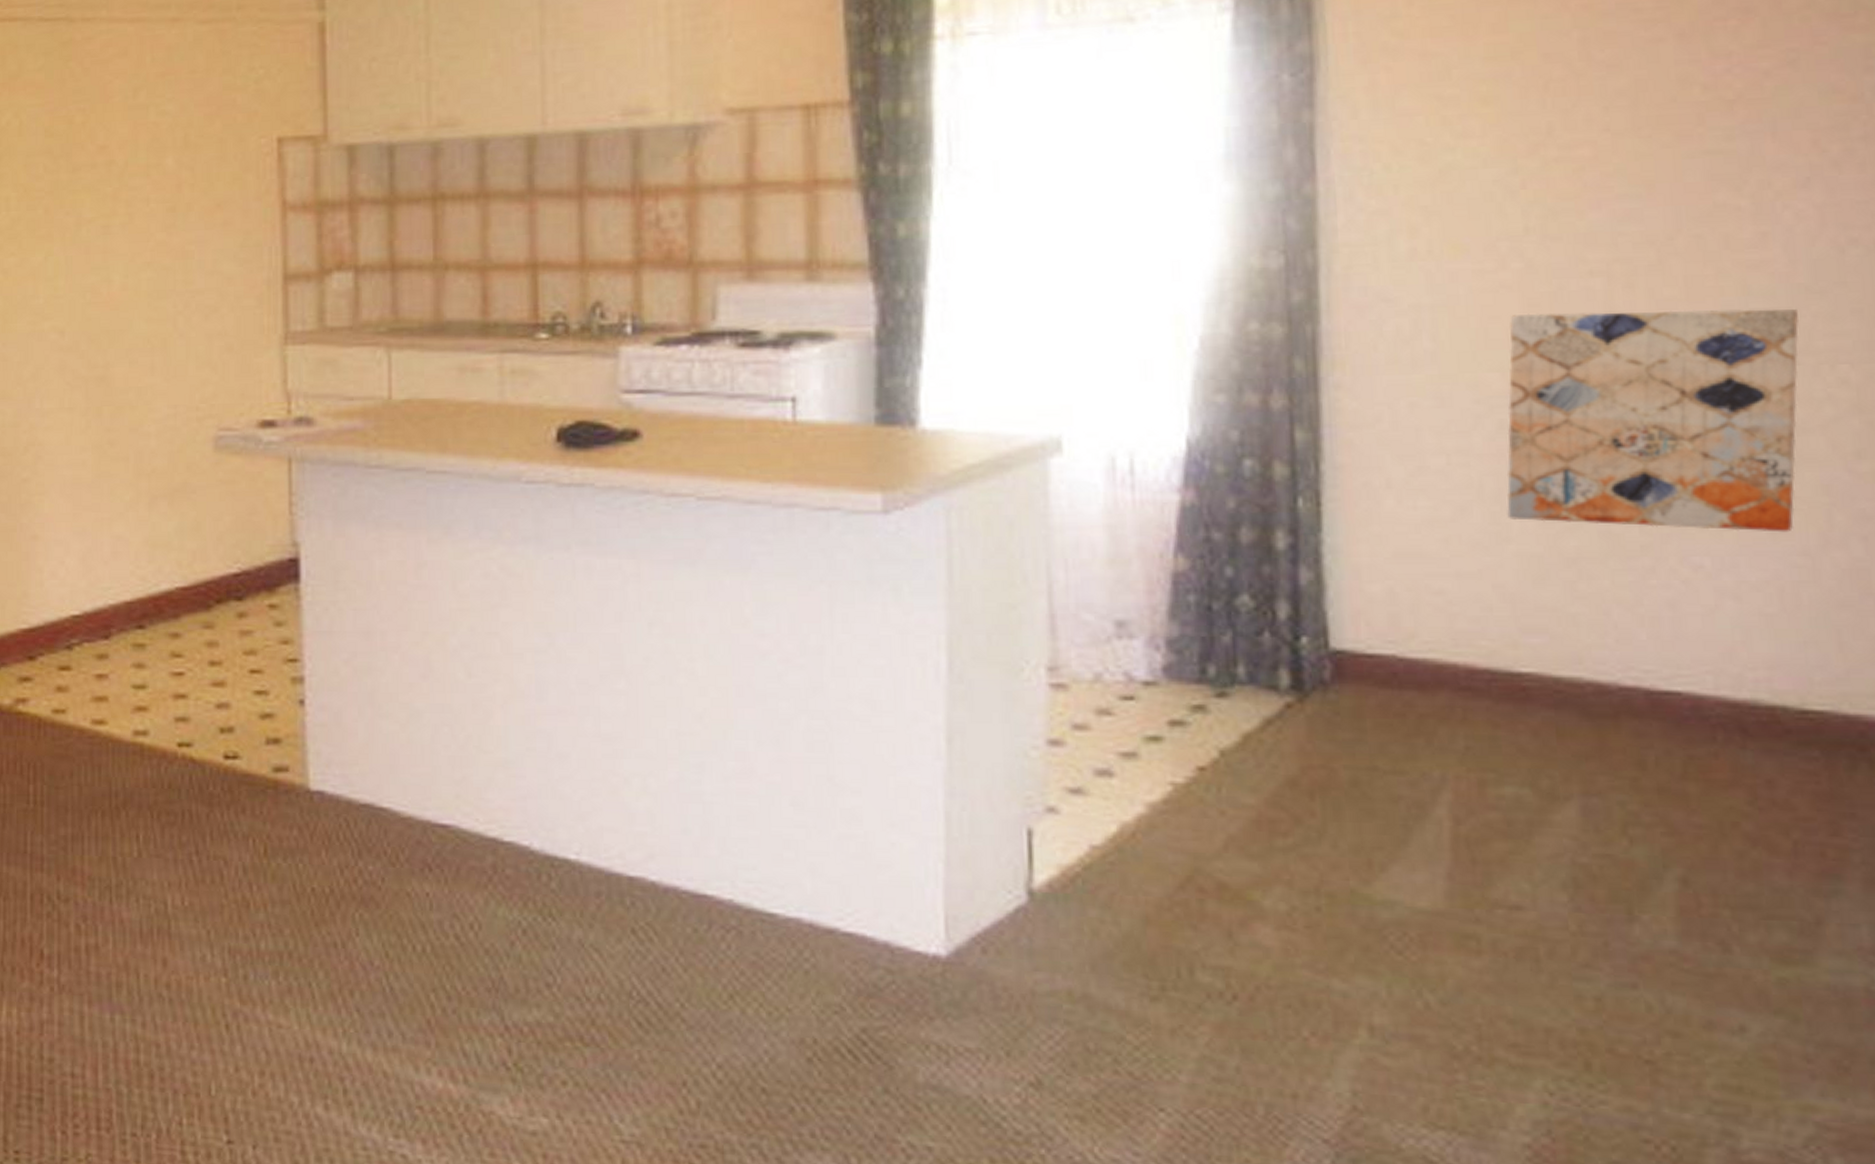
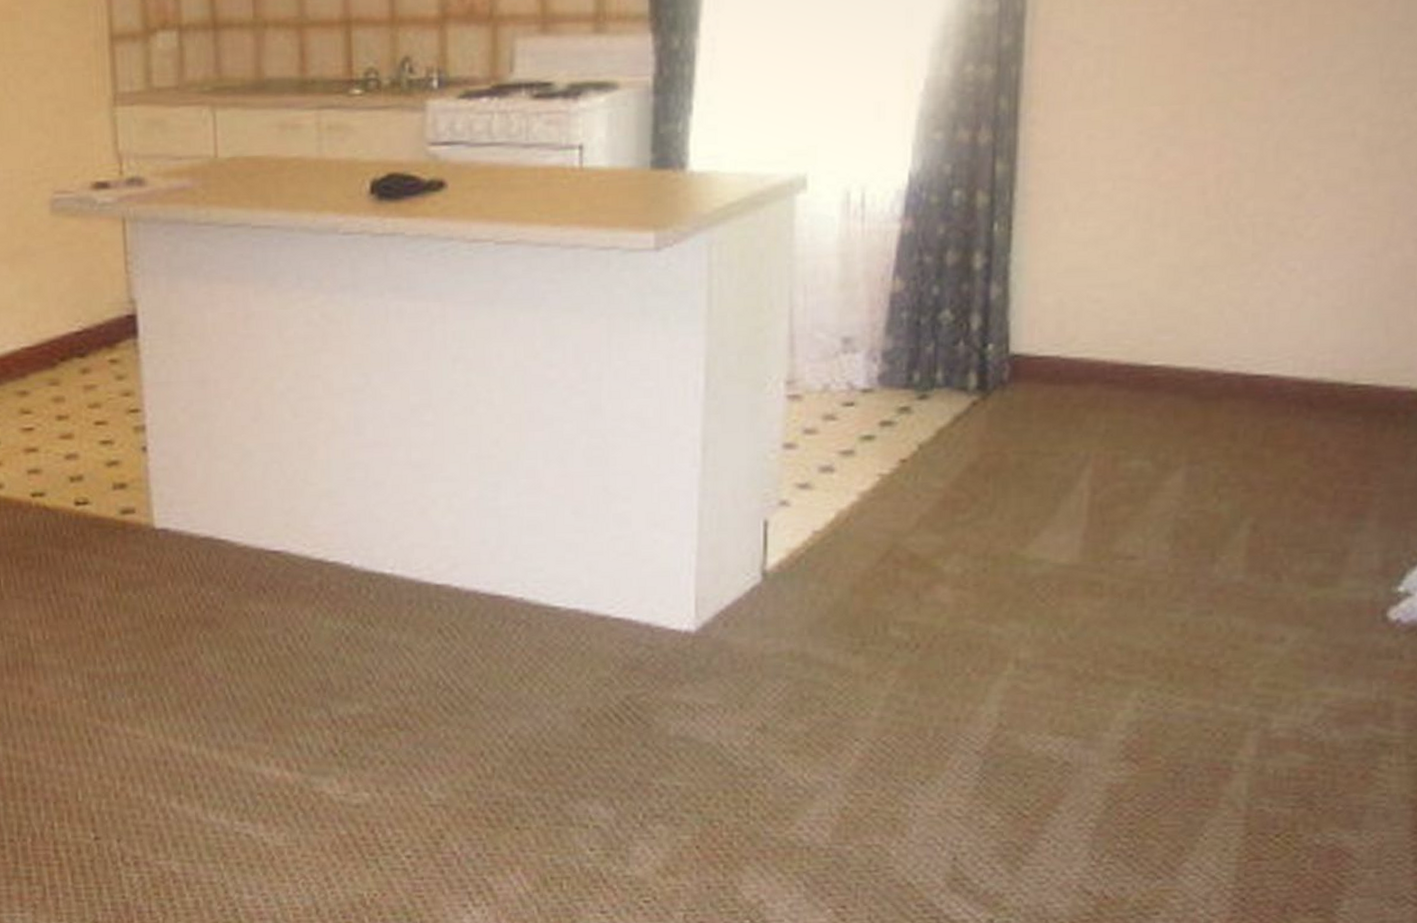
wall art: present [1506,309,1799,532] -> none [1155,44,1391,238]

